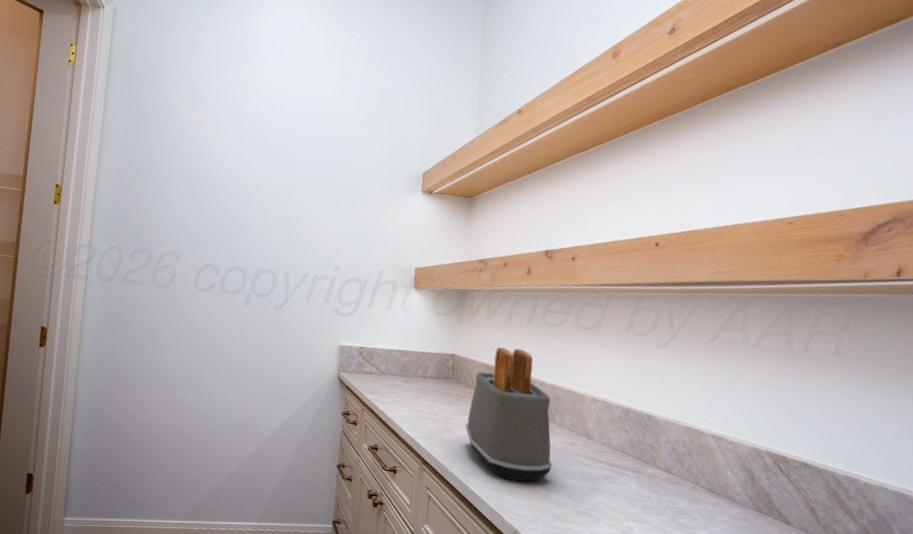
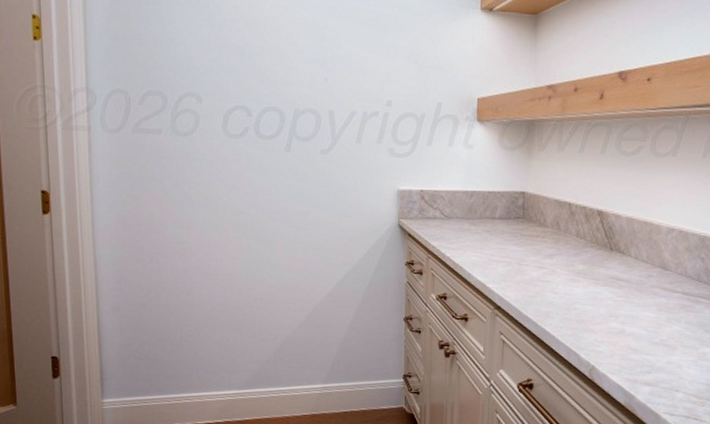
toaster: present [465,347,553,482] -> none [538,180,629,318]

